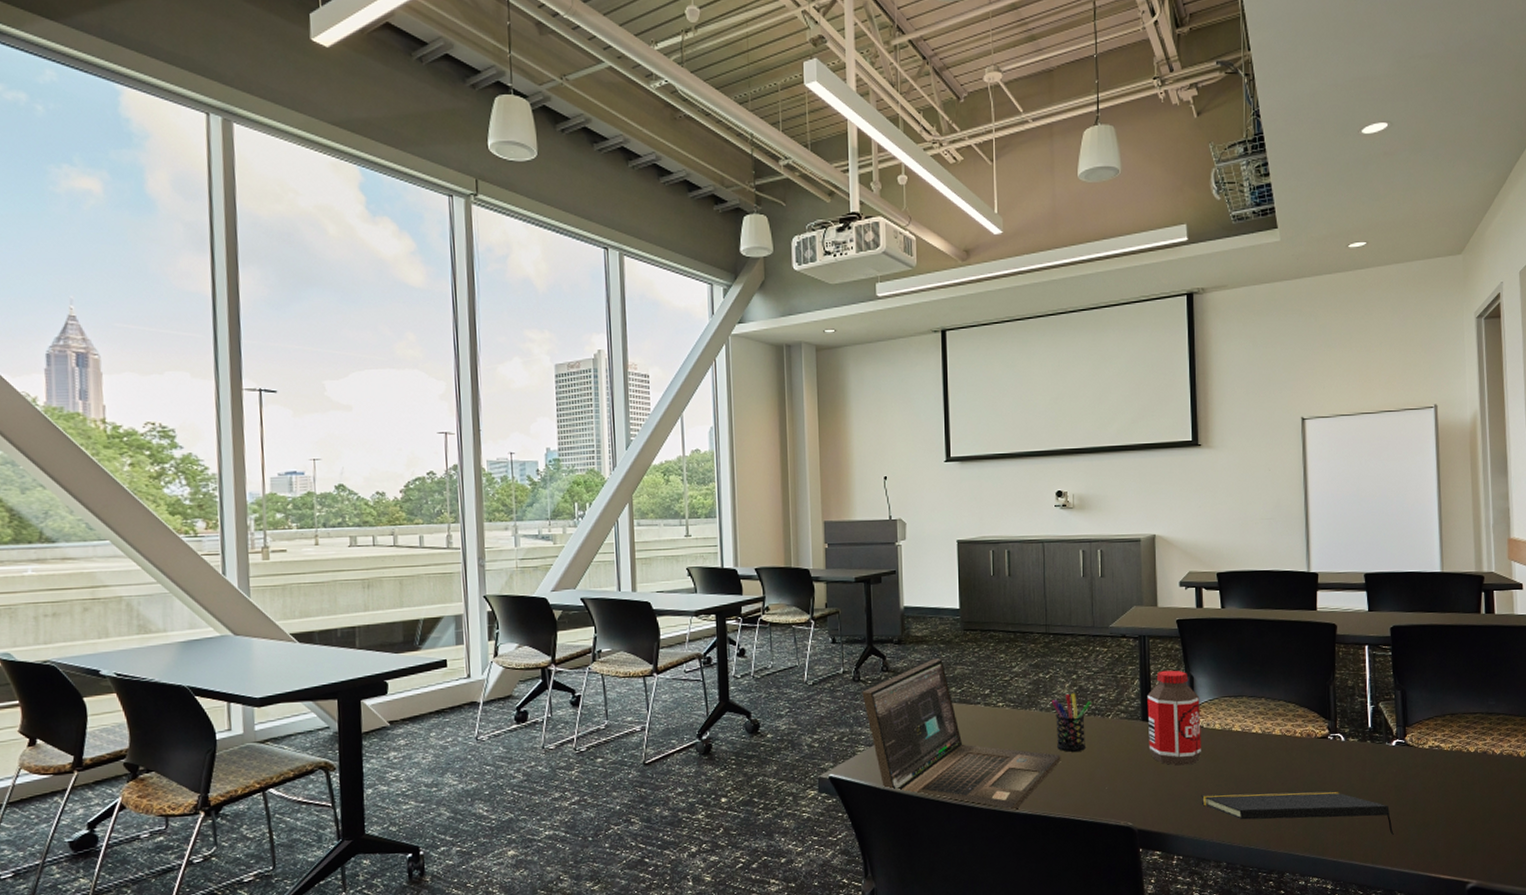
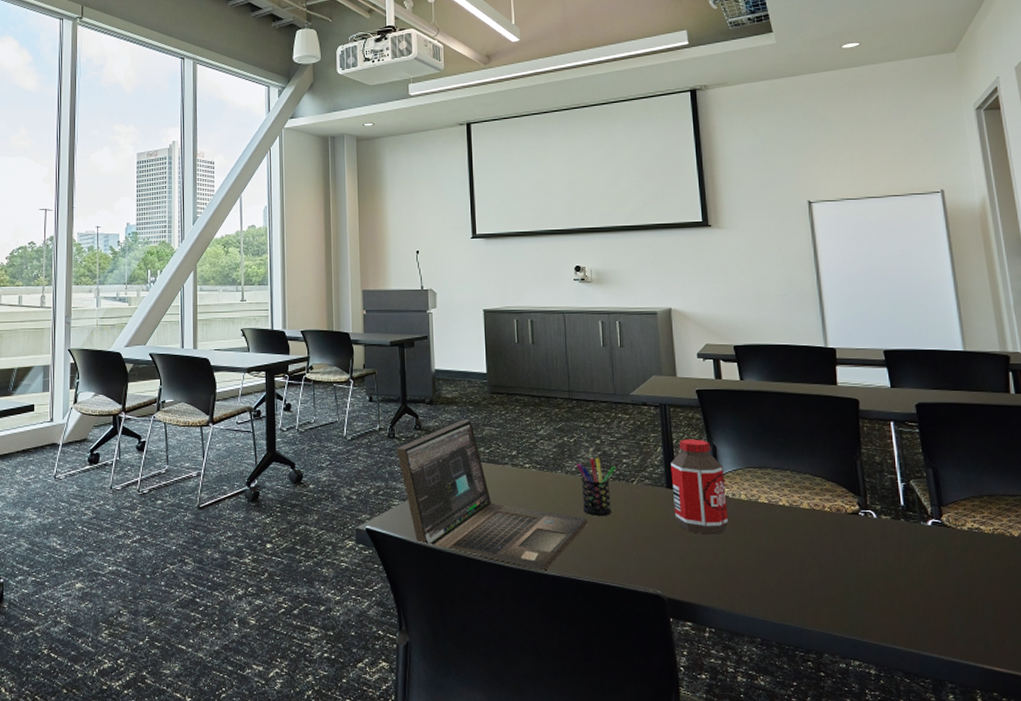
notepad: present [1201,791,1394,835] -> none [730,566,938,620]

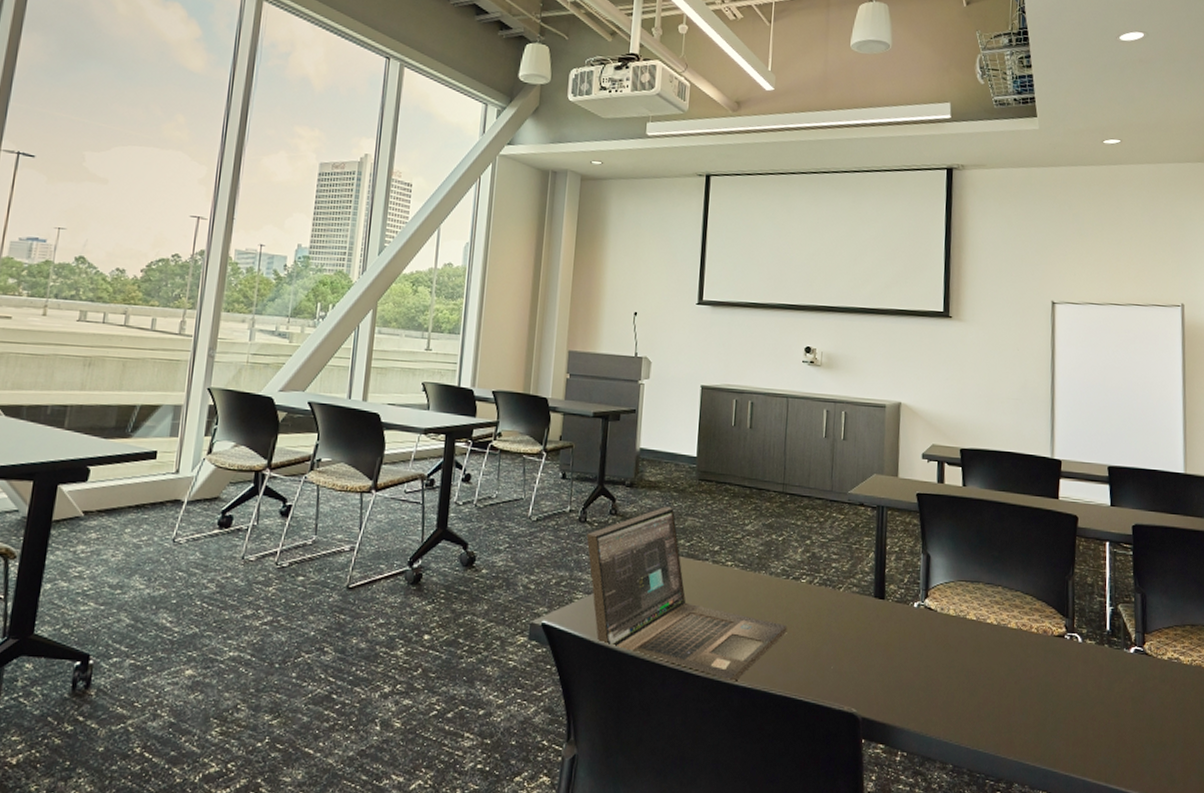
pen holder: present [576,457,616,516] -> none [782,559,823,624]
bottle: present [670,439,728,535] -> none [879,545,936,651]

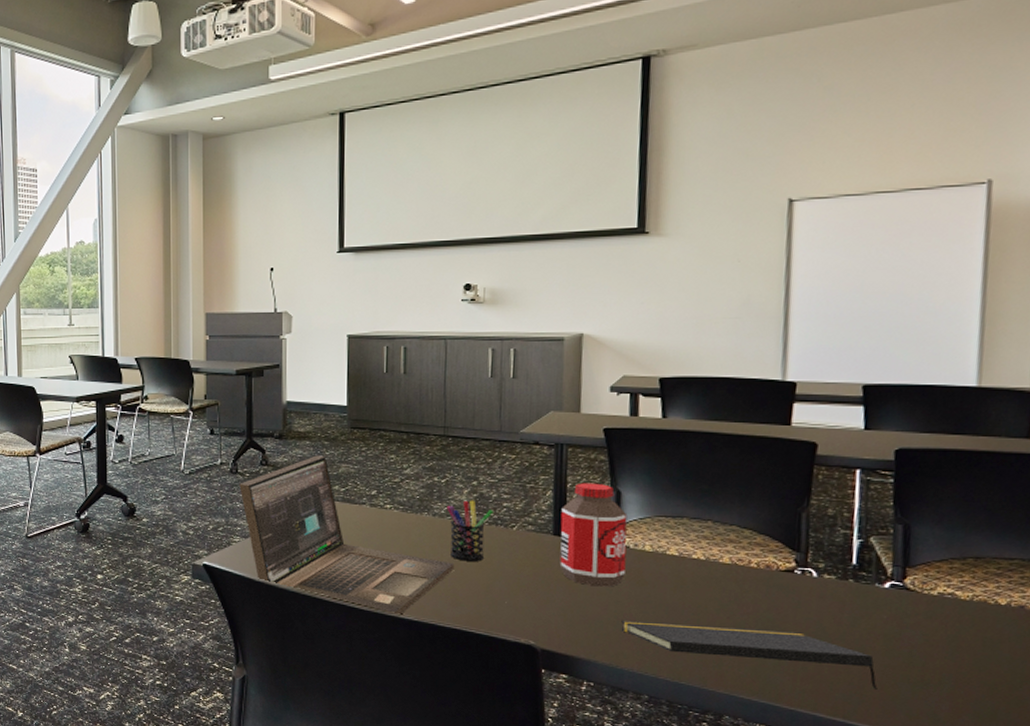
pen holder: none [782,559,823,624] -> present [447,500,493,562]
bottle: none [879,545,936,651] -> present [559,482,628,587]
notepad: none [930,686,1129,752] -> present [621,621,877,689]

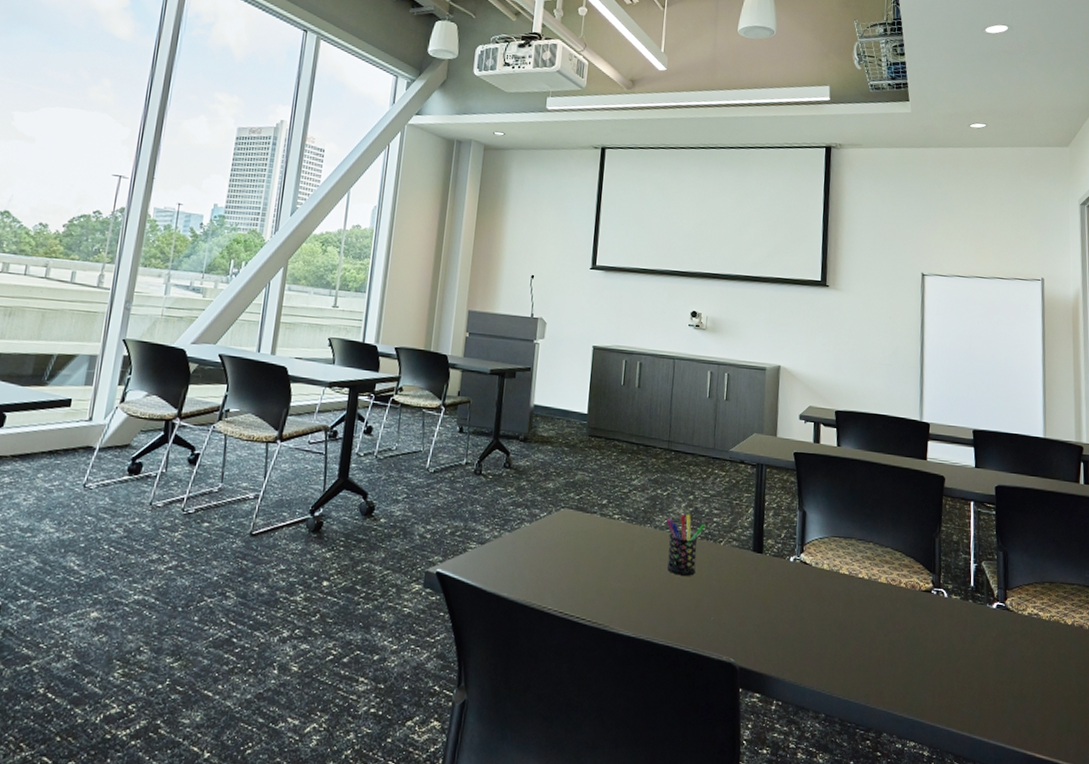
laptop: present [239,455,455,616] -> none [481,461,671,632]
bottle: present [559,482,628,587] -> none [757,502,811,604]
notepad: present [621,621,877,689] -> none [804,638,992,704]

